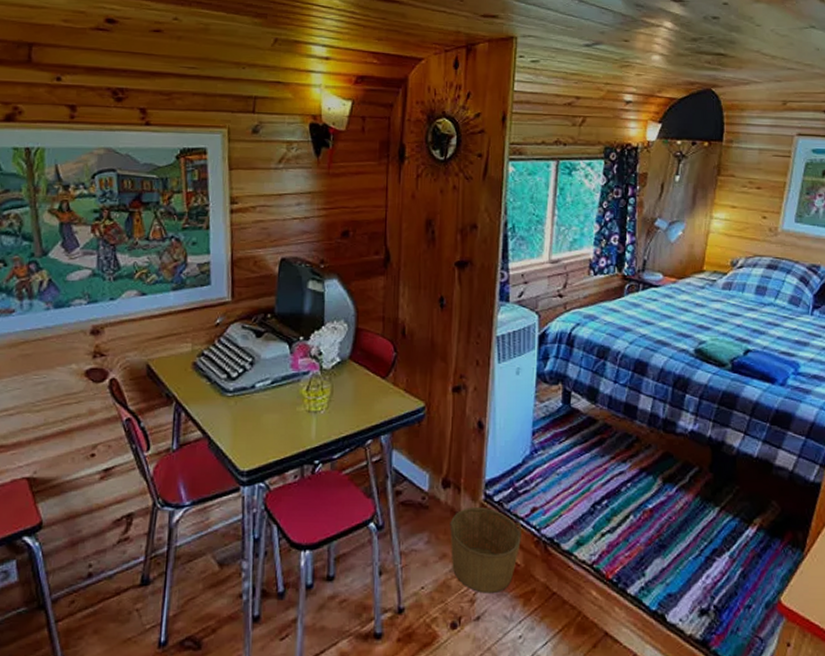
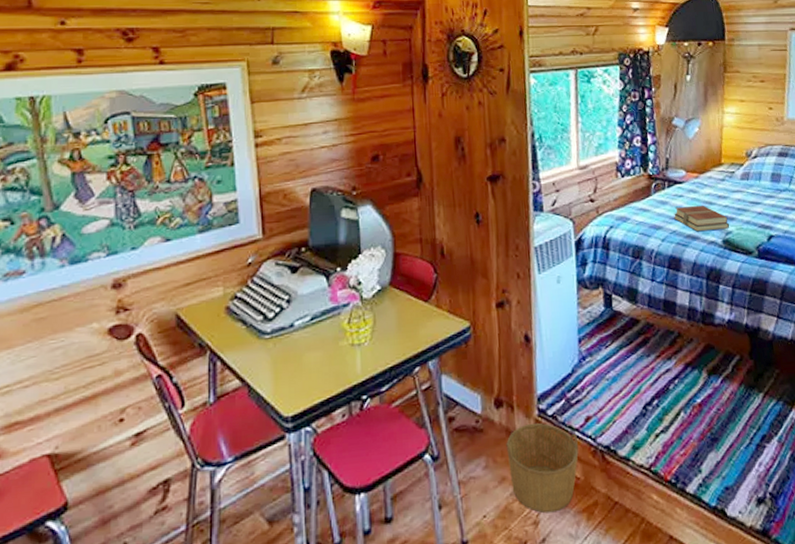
books: none [644,311,705,339] -> present [673,205,730,232]

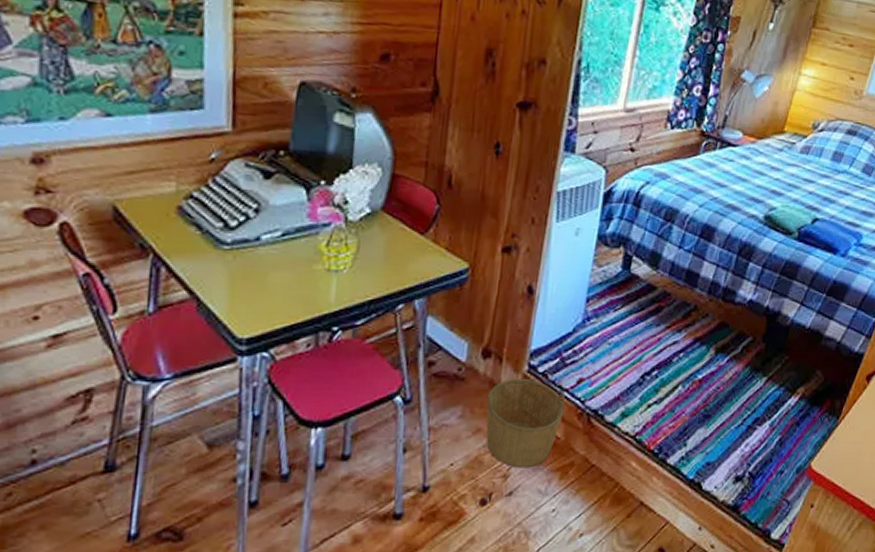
books: present [673,205,730,232] -> none [717,172,776,204]

